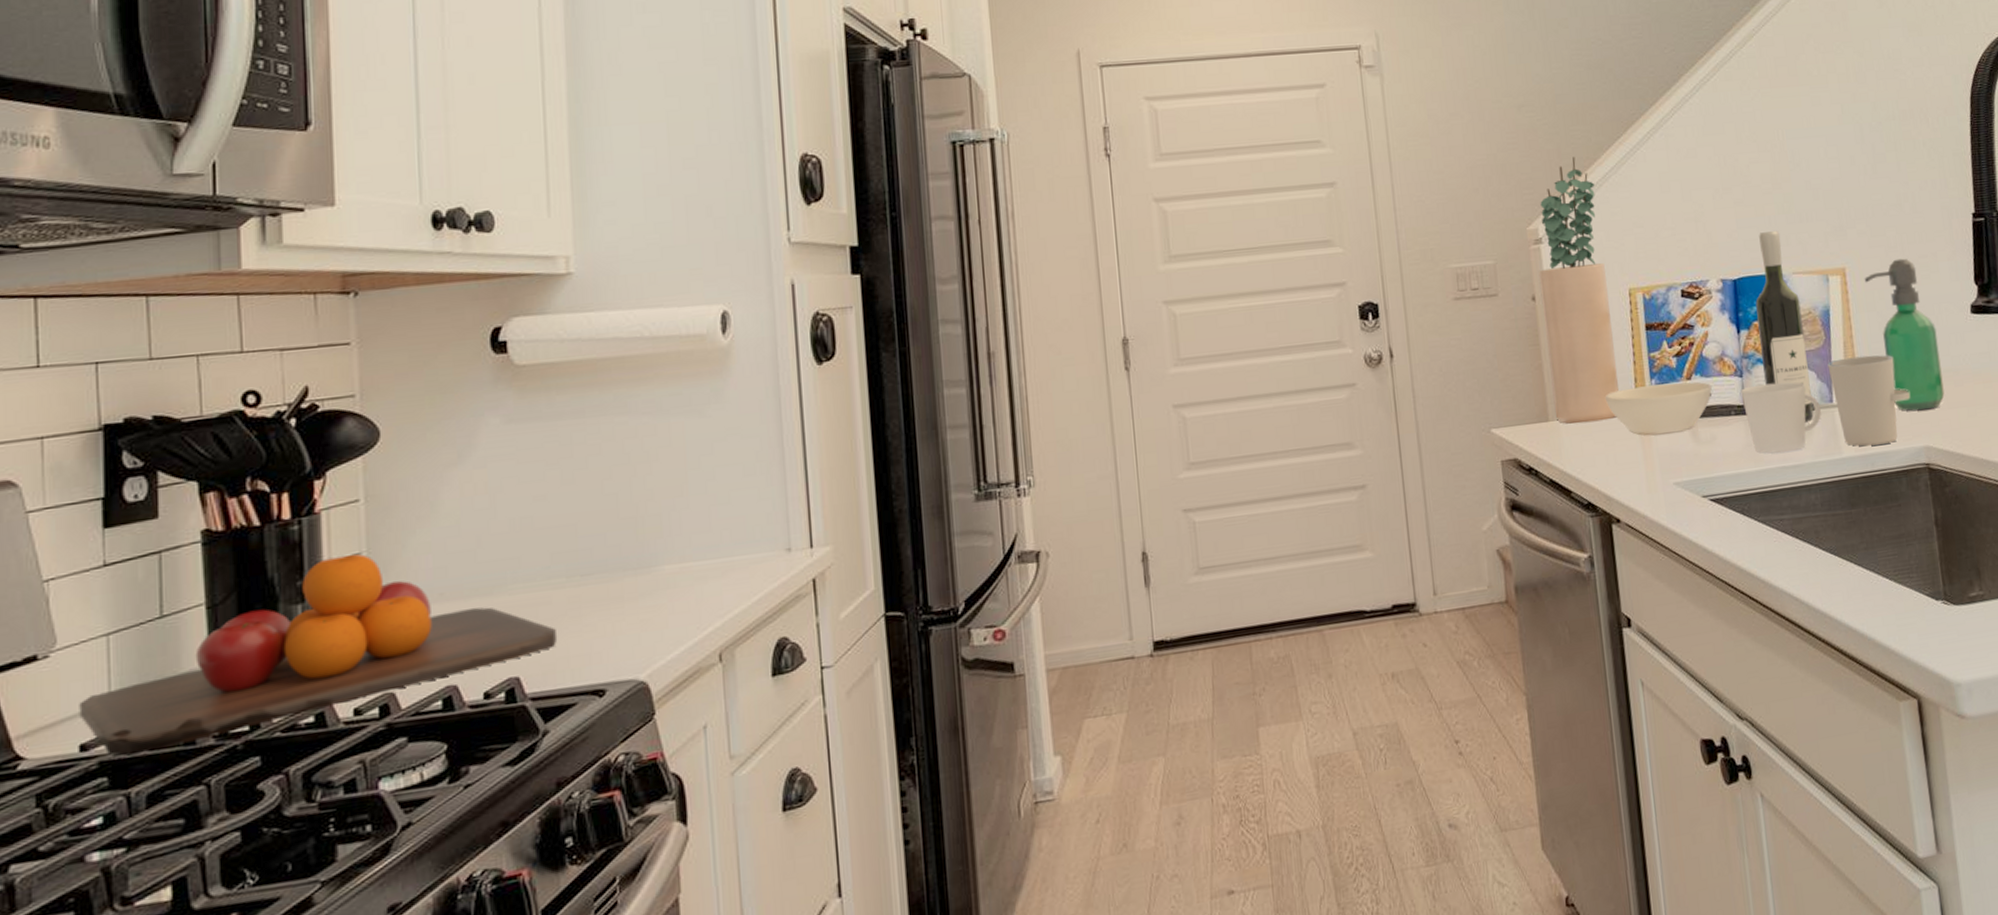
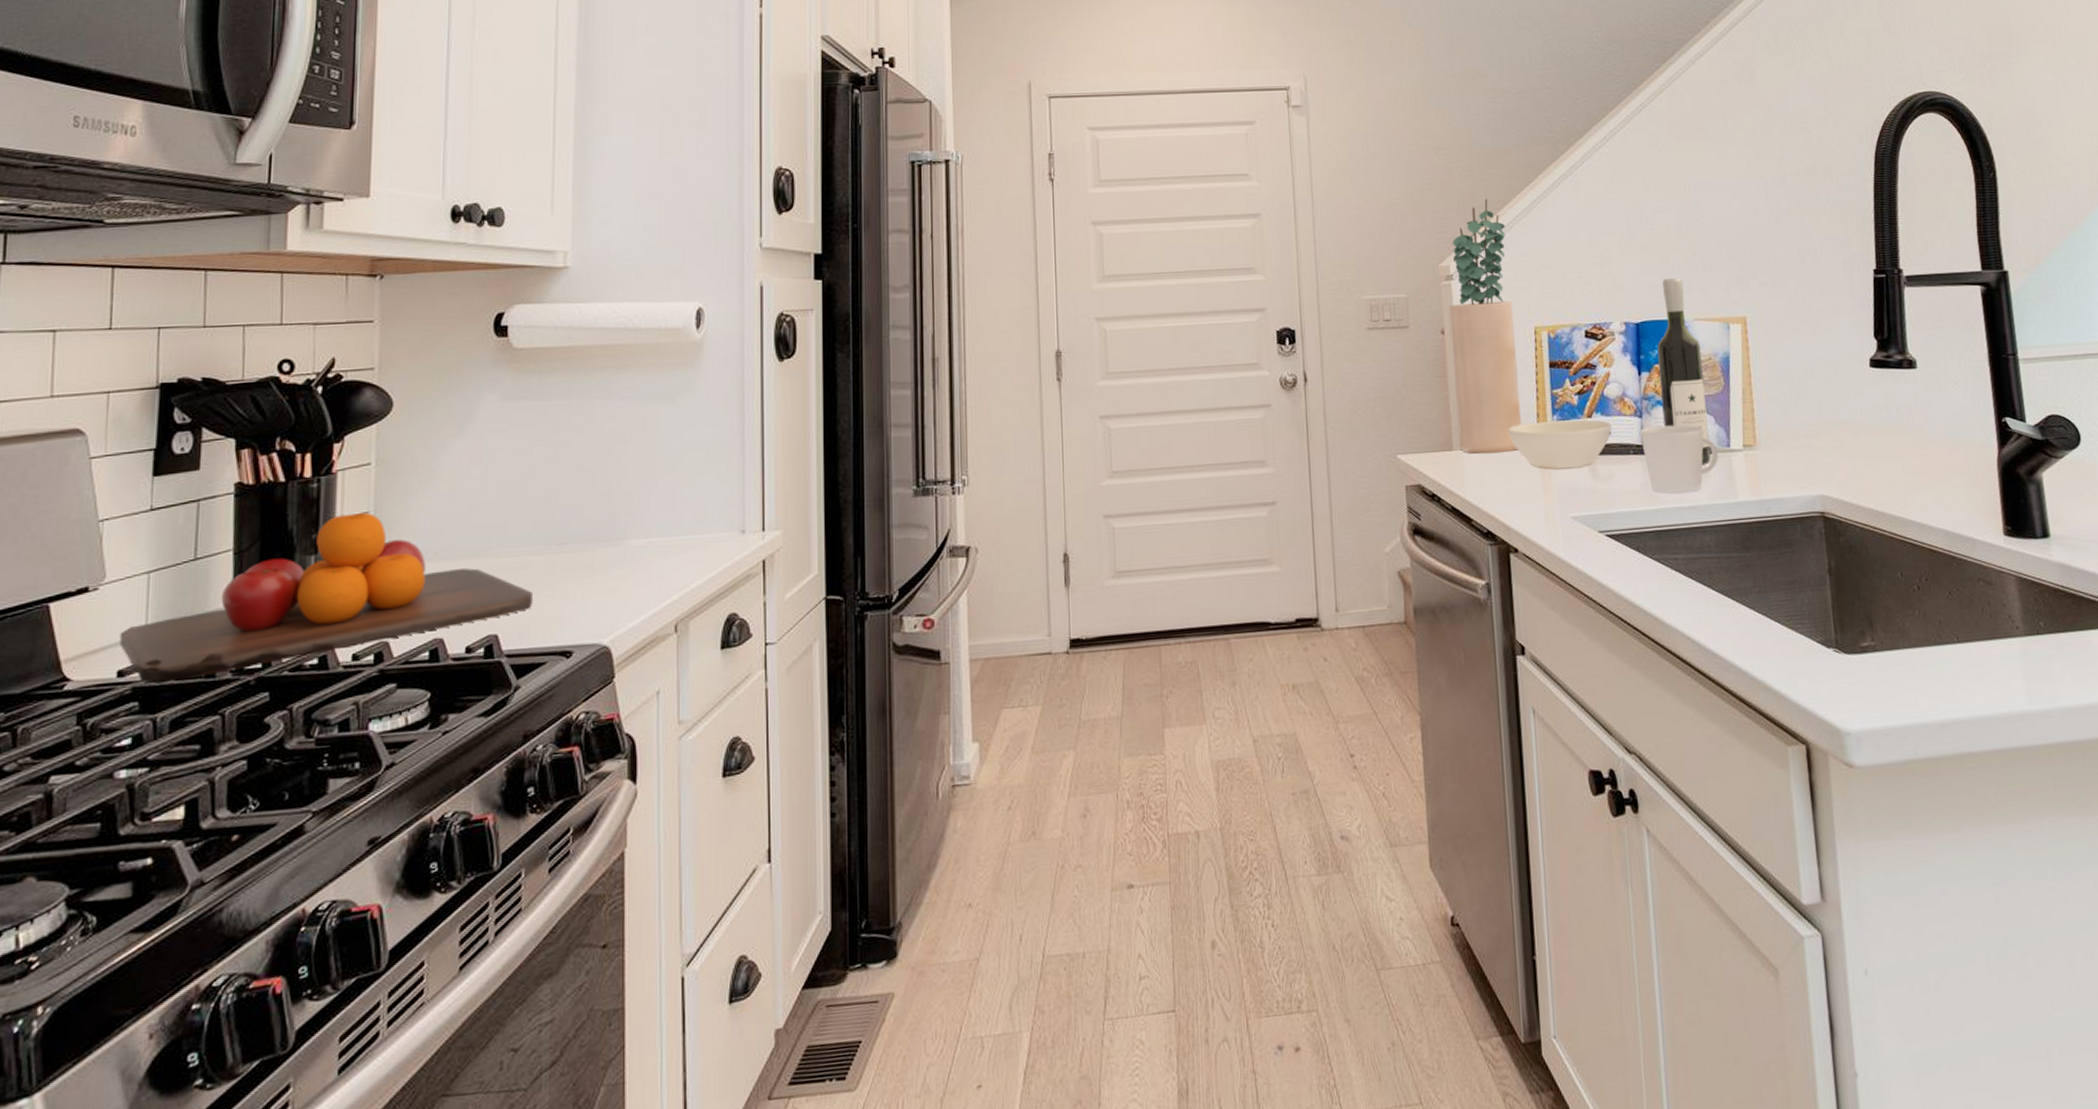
cup: present [1827,355,1910,446] -> none [1726,403,1806,492]
soap dispenser: present [1864,258,1945,411] -> none [1764,310,1842,459]

